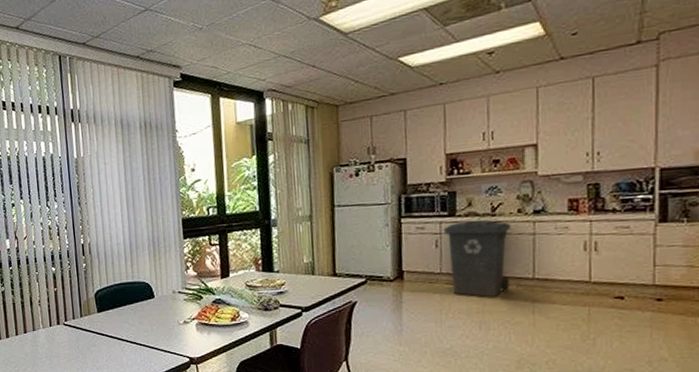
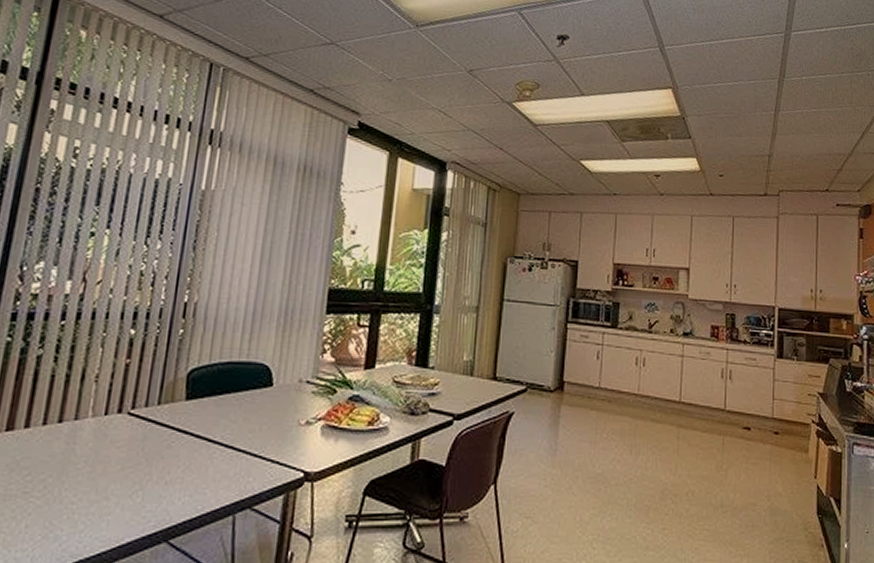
recycling bin: present [444,220,511,298] -> none [606,334,664,420]

